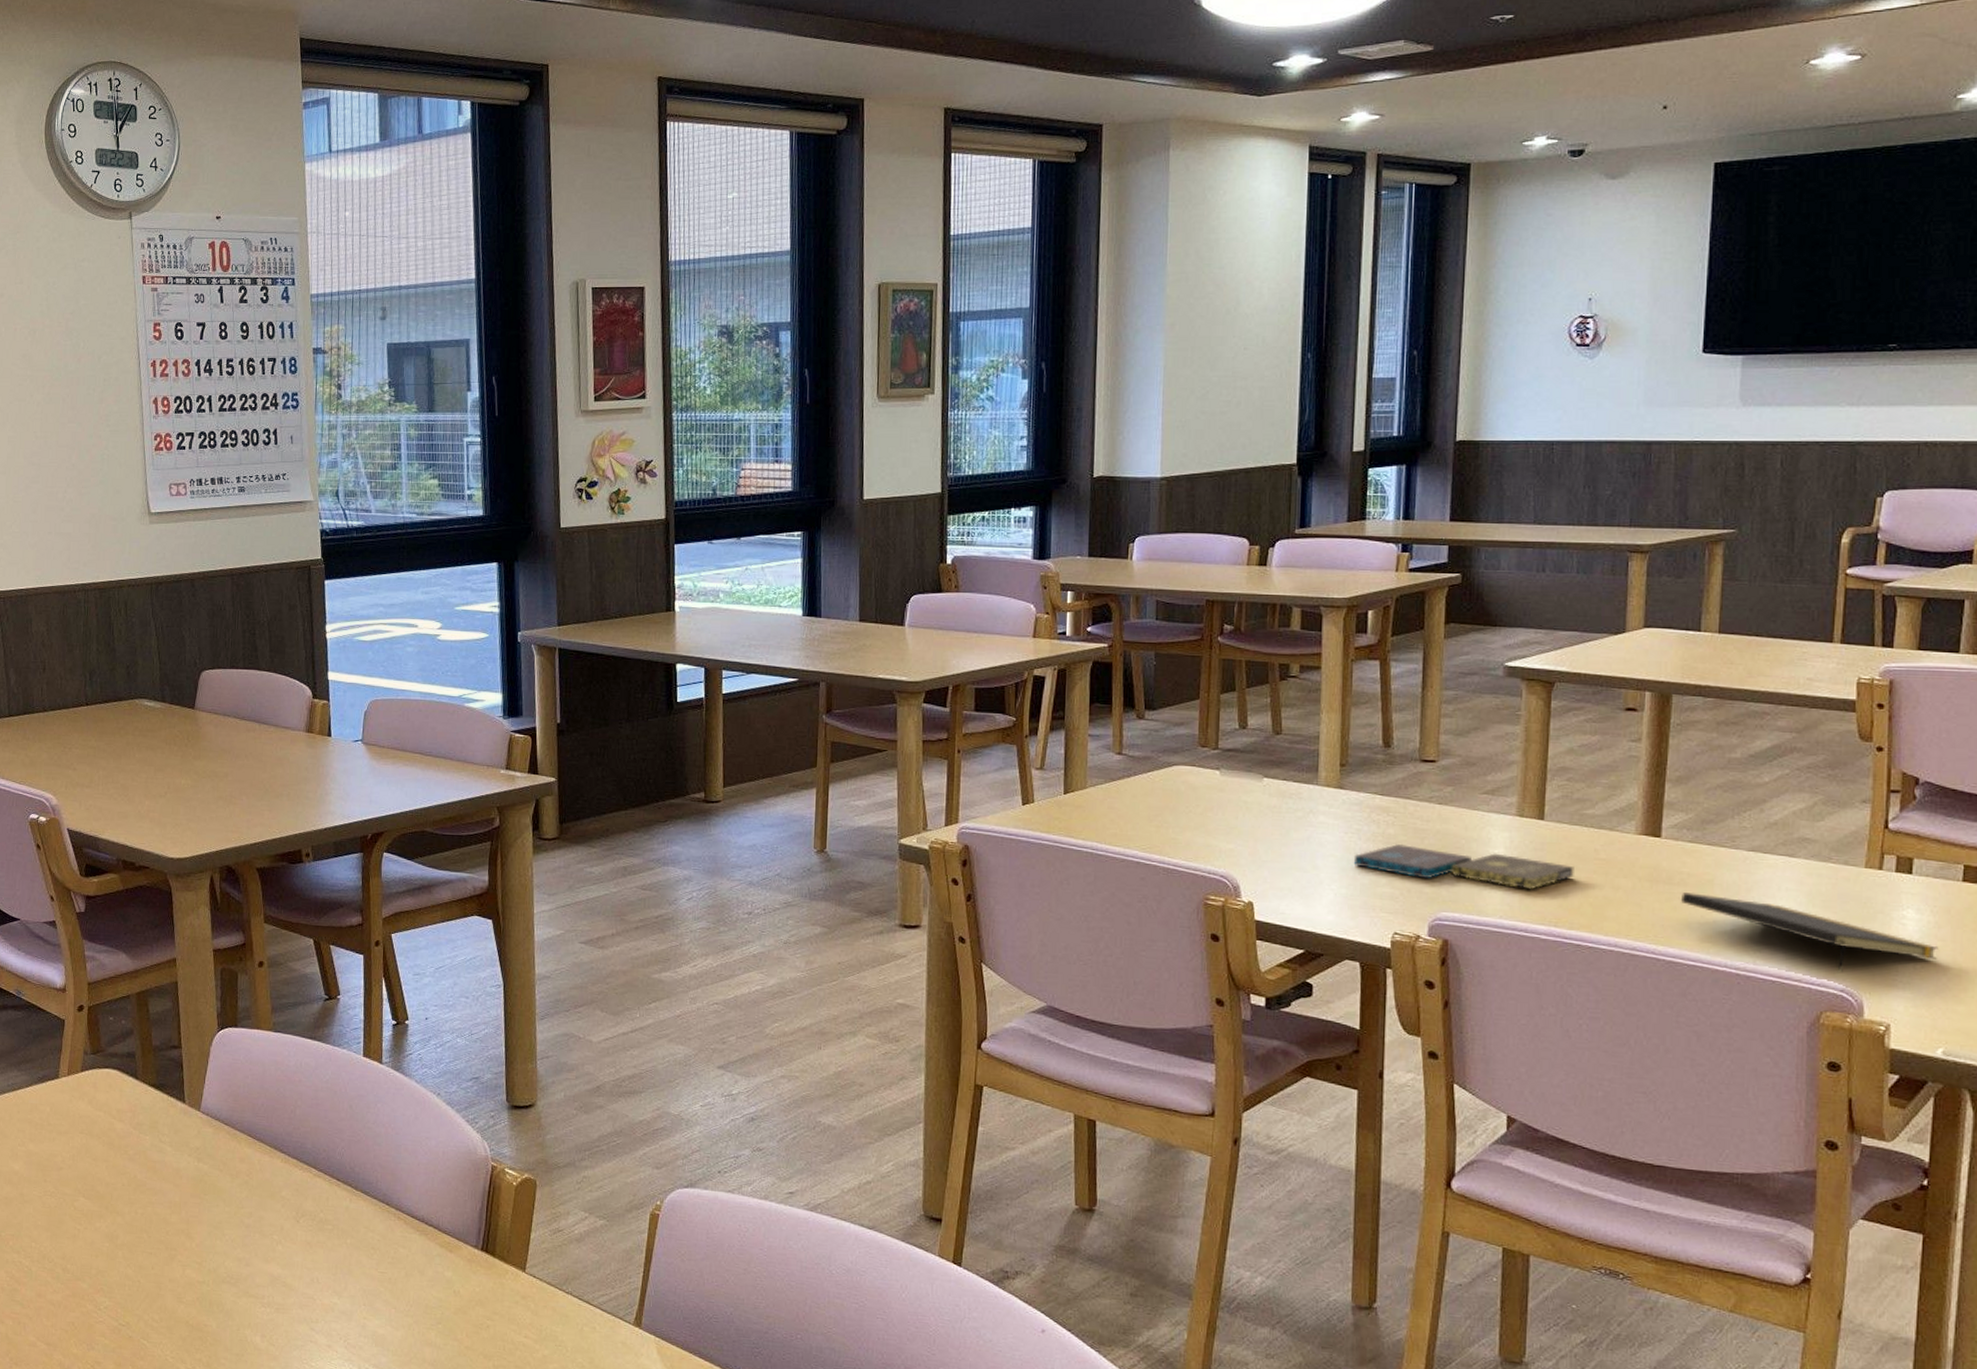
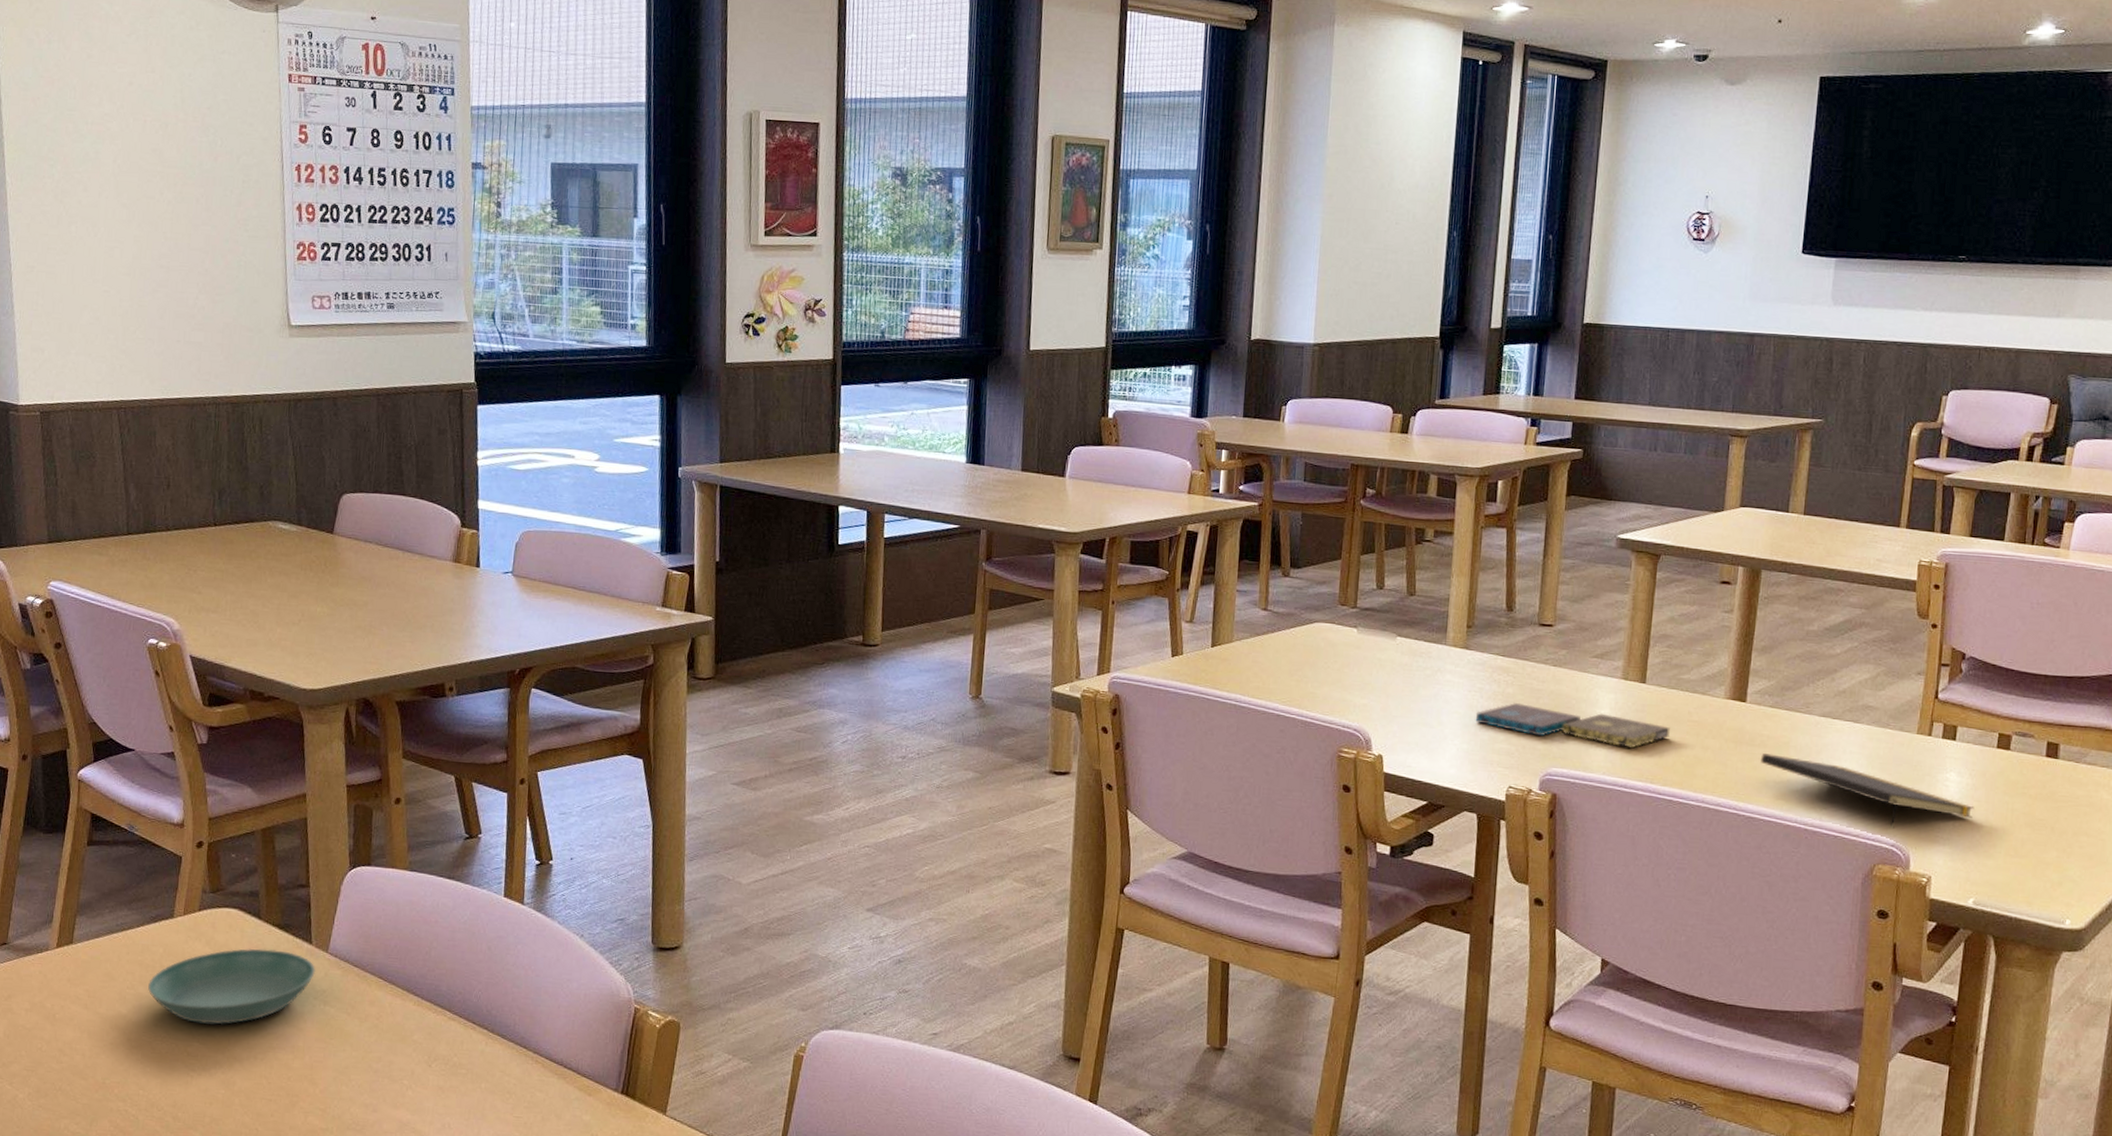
saucer: none [37,1107,190,1181] -> present [148,948,316,1025]

